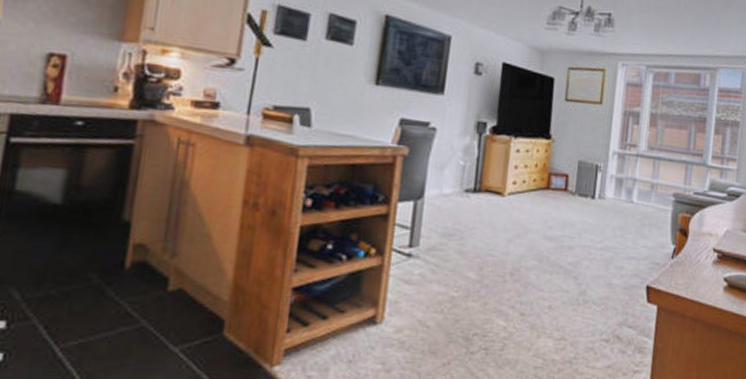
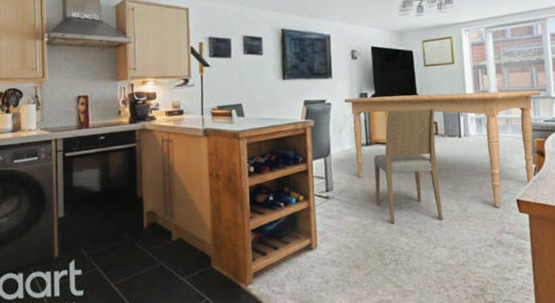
dining table: none [454,125,697,293] -> present [344,90,541,207]
dining chair: none [473,150,568,302] -> present [374,108,443,224]

